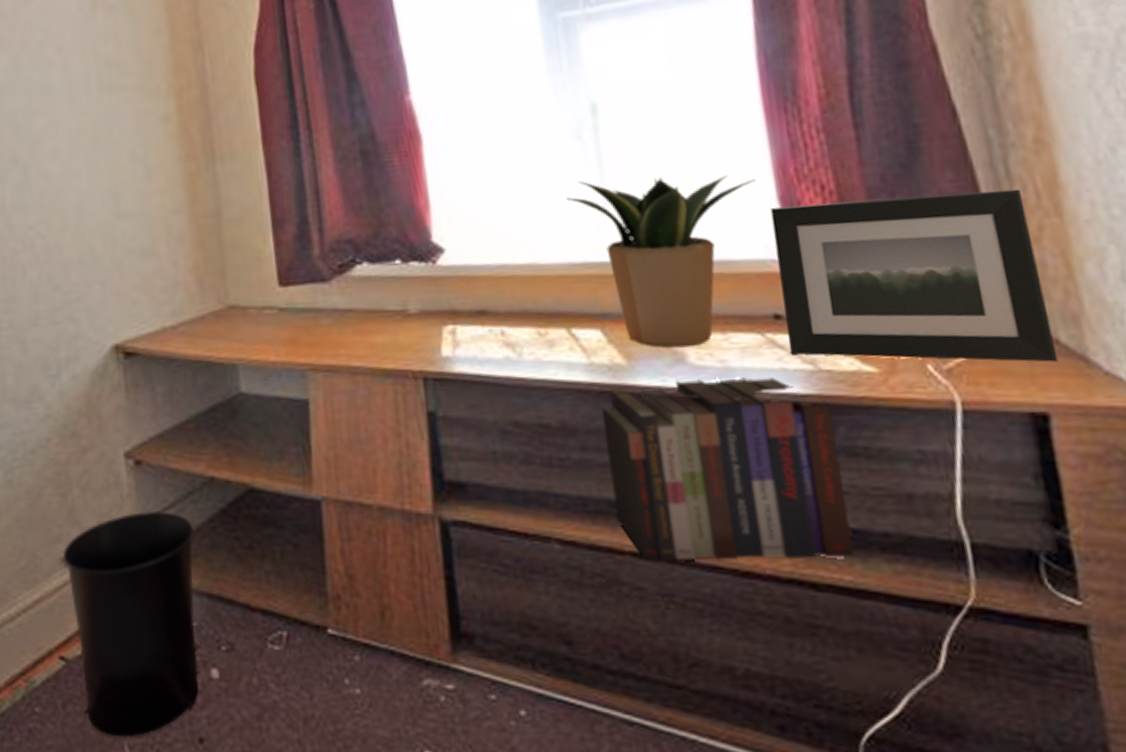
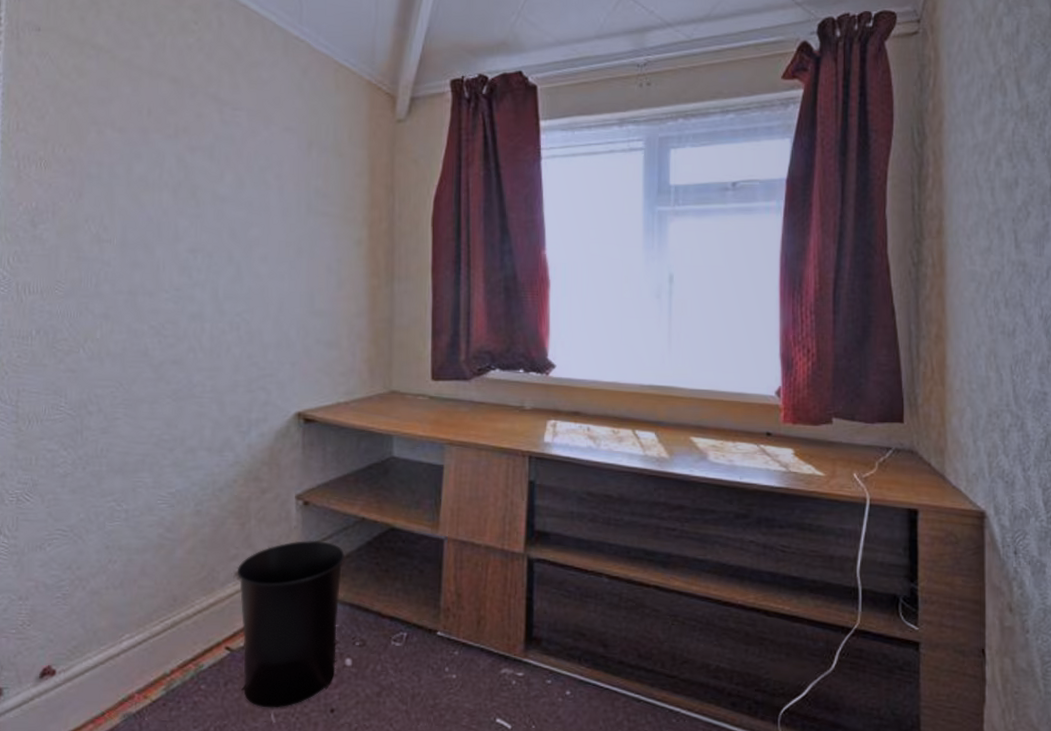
potted plant: present [566,175,756,348] -> none [644,328,768,450]
books: present [602,377,855,563] -> none [647,471,794,595]
picture frame: present [770,188,1059,363] -> none [773,360,928,478]

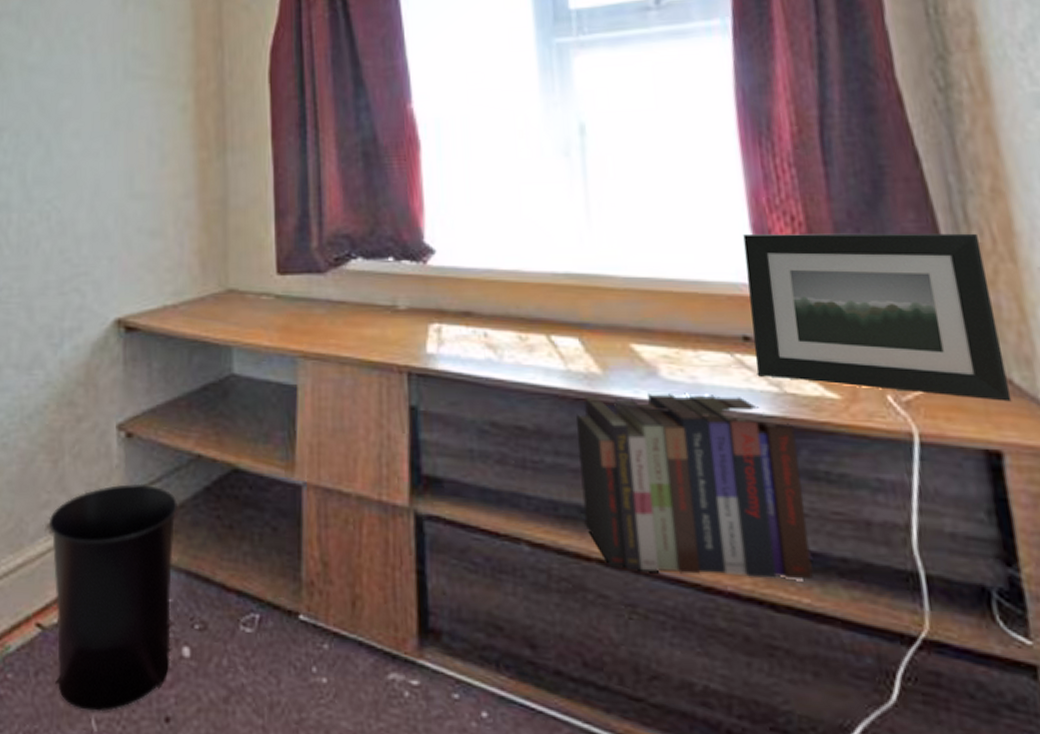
books: none [647,471,794,595] -> present [576,392,813,580]
picture frame: none [773,360,928,478] -> present [743,233,1012,402]

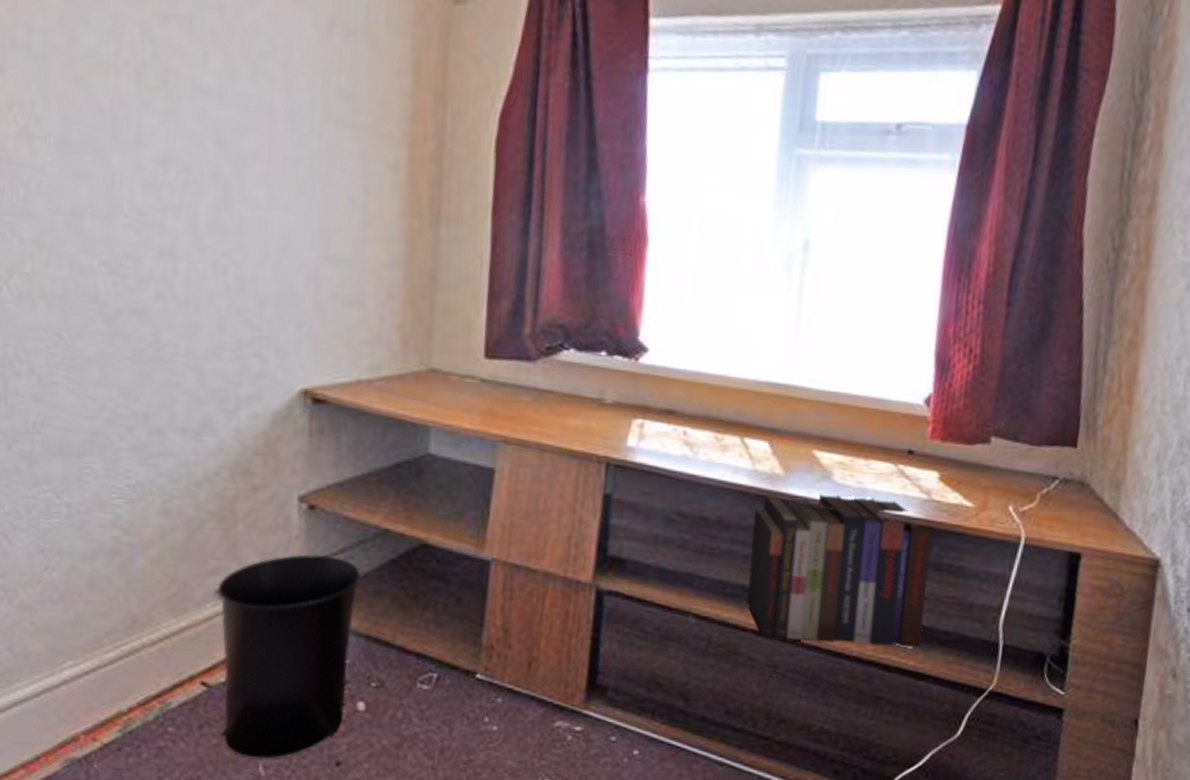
picture frame: present [743,233,1012,402] -> none [913,360,1110,516]

